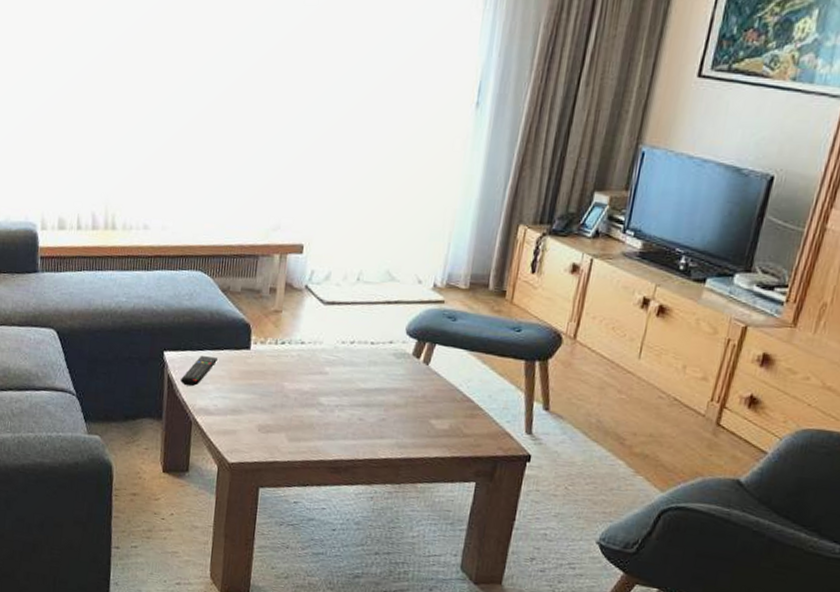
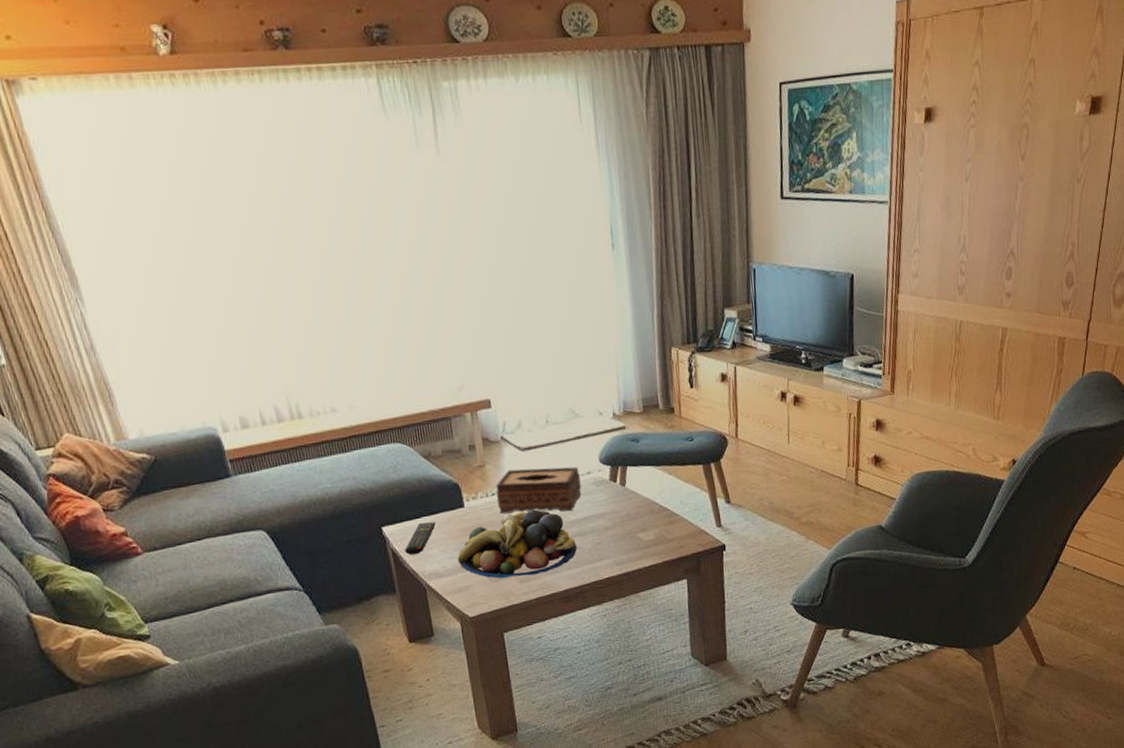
fruit bowl: none [230,366,360,437] -> present [457,509,578,578]
tissue box: none [285,321,382,379] -> present [496,466,582,514]

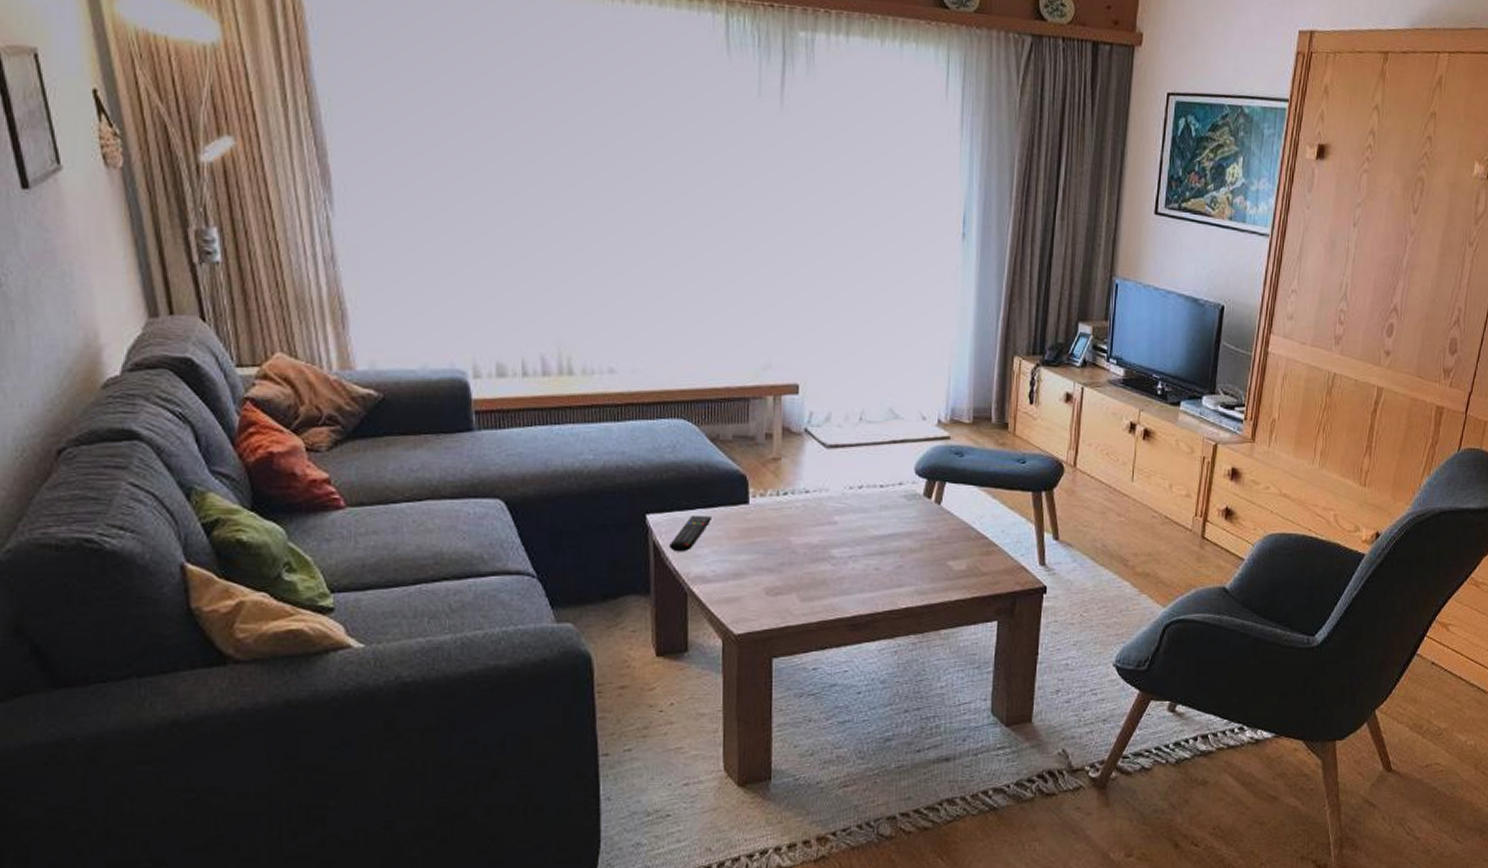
fruit bowl: present [457,509,578,578] -> none [731,517,875,594]
tissue box: present [496,466,582,514] -> none [788,468,890,526]

